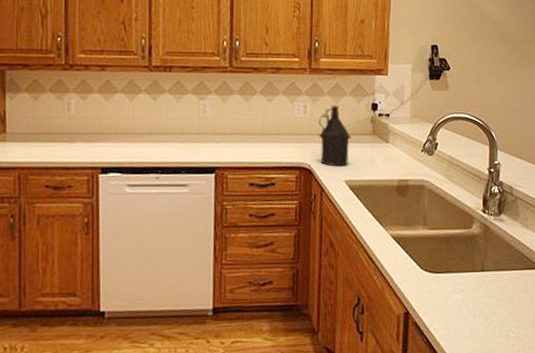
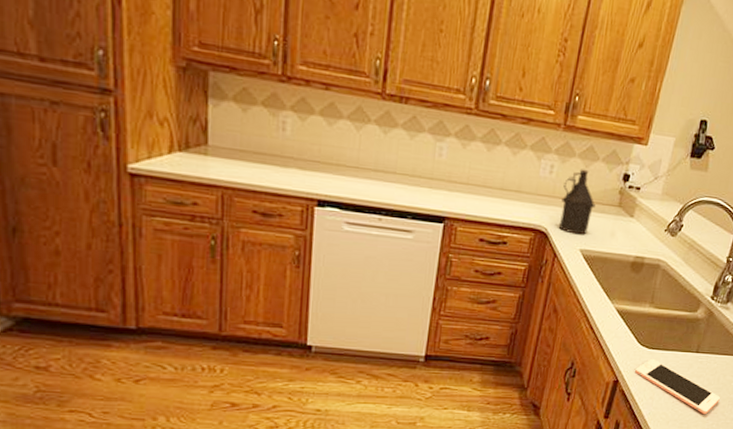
cell phone: none [424,283,519,340] -> present [635,358,720,415]

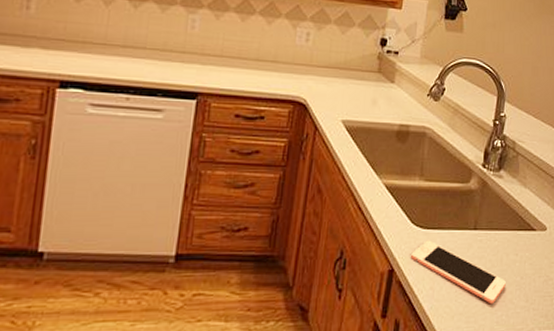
bottle: present [558,169,595,235] -> none [318,35,354,105]

